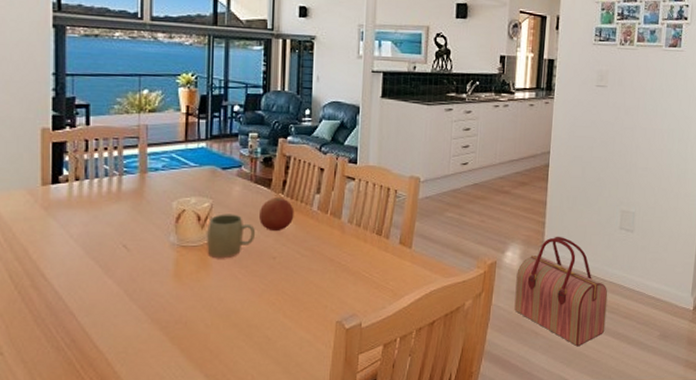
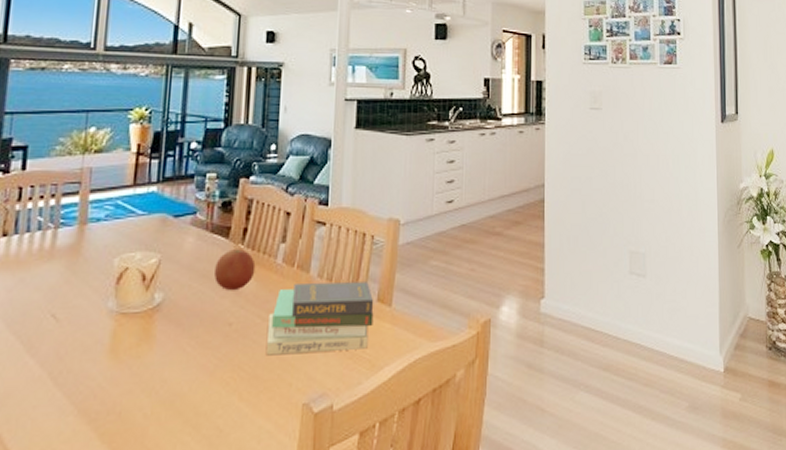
mug: present [207,214,255,258] -> none [150,271,209,327]
books: none [304,228,397,284] -> present [265,282,374,356]
handbag: present [514,236,608,347] -> none [514,284,623,426]

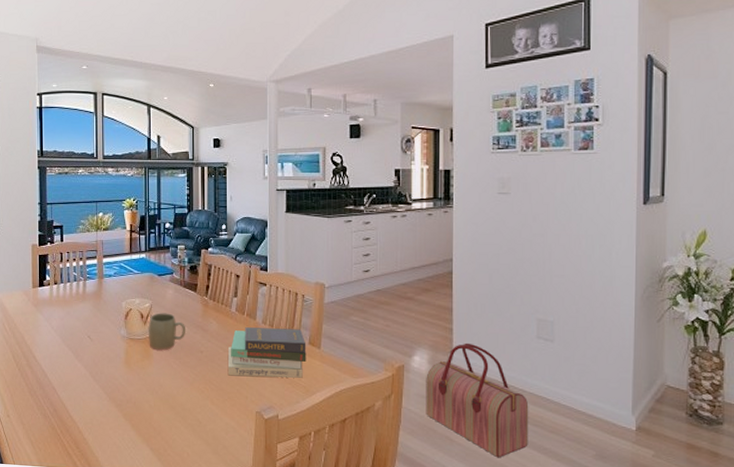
mug: none [150,271,209,327] -> present [149,313,185,350]
fruit: present [214,249,256,290] -> none [189,300,217,328]
handbag: none [514,284,623,426] -> present [426,342,529,458]

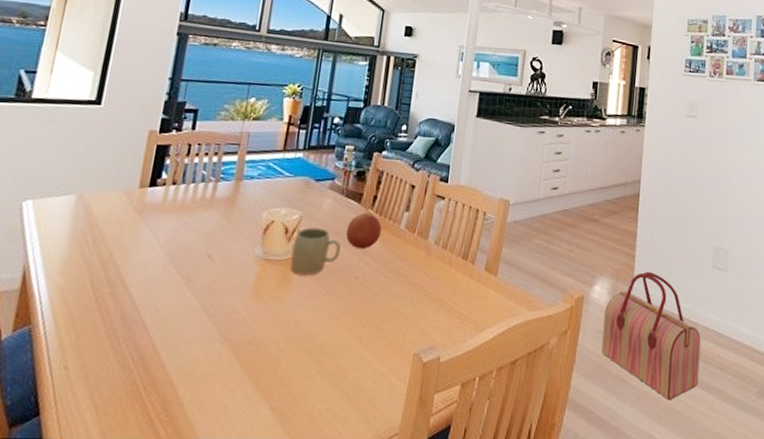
fruit: none [189,300,217,328] -> present [346,213,382,248]
books: present [227,327,306,378] -> none [385,248,482,311]

